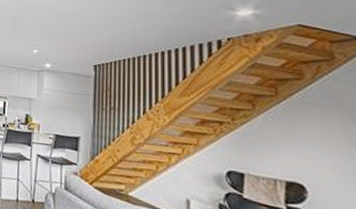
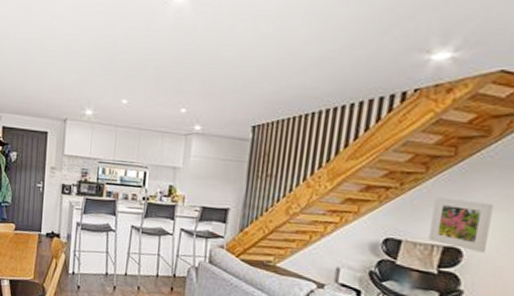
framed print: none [267,132,328,189] -> present [428,196,494,253]

